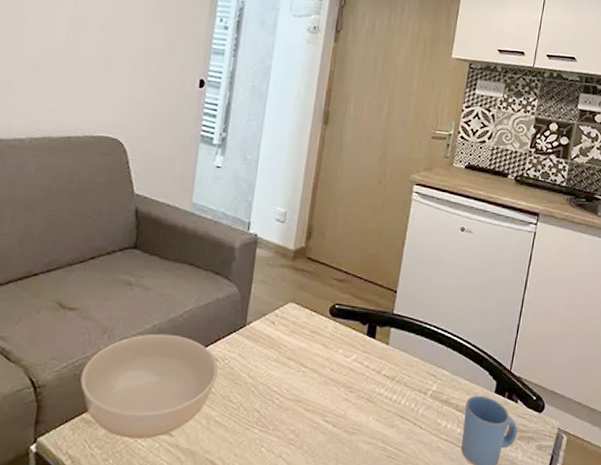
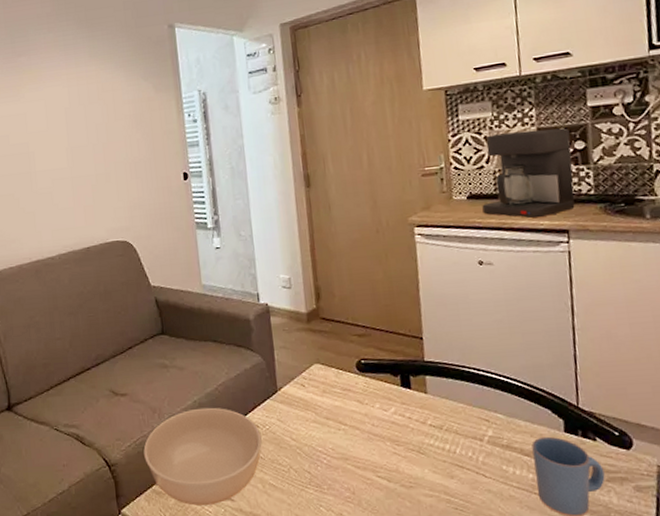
coffee maker: none [475,114,559,198] -> present [482,128,575,219]

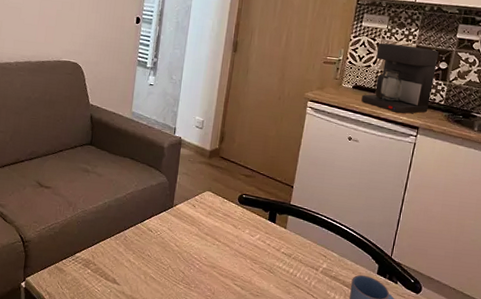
bowl: present [143,407,262,506] -> none [54,208,153,285]

